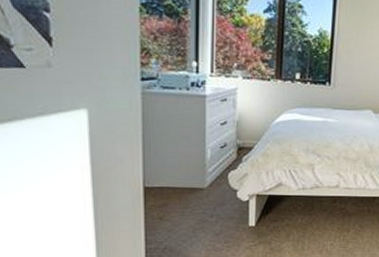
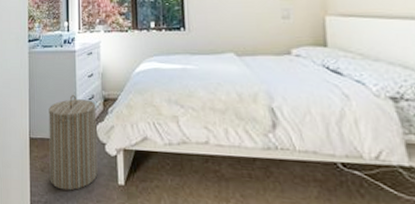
laundry hamper: none [169,143,229,236] -> present [48,95,98,191]

